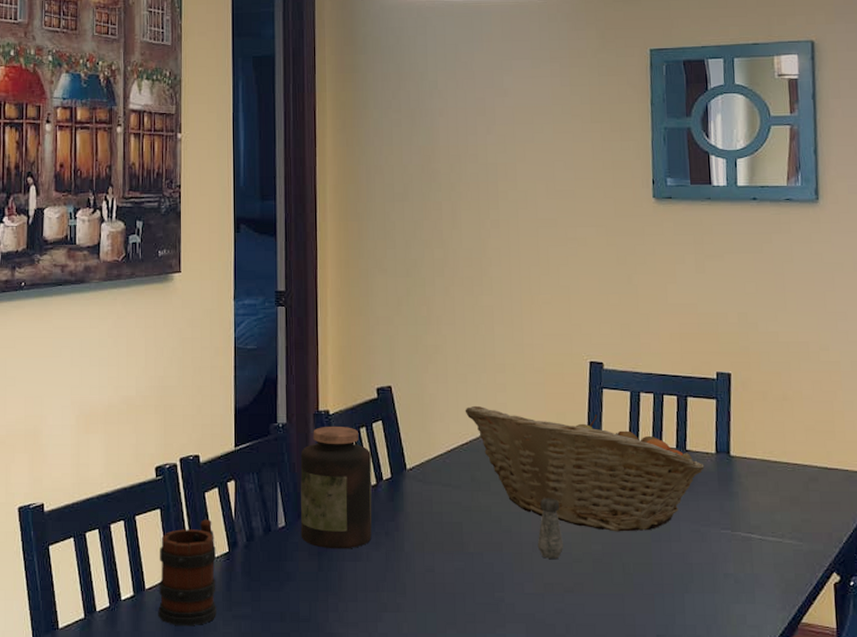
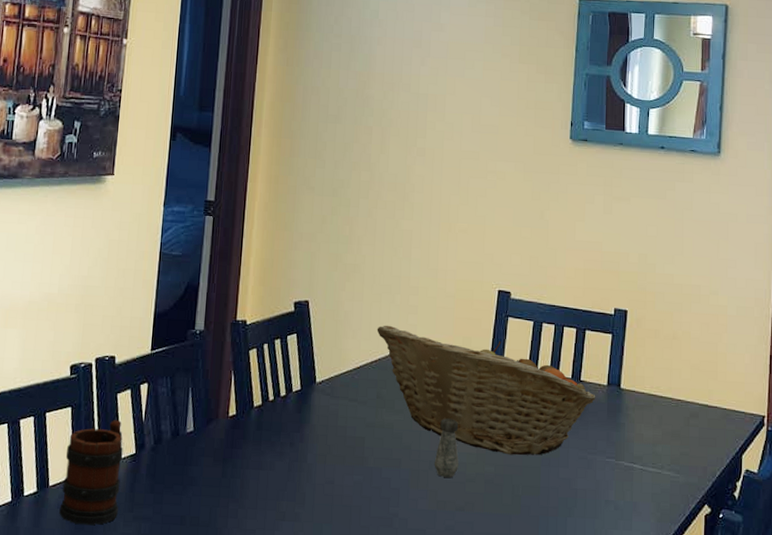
jar: present [300,427,372,549] -> none [207,336,283,457]

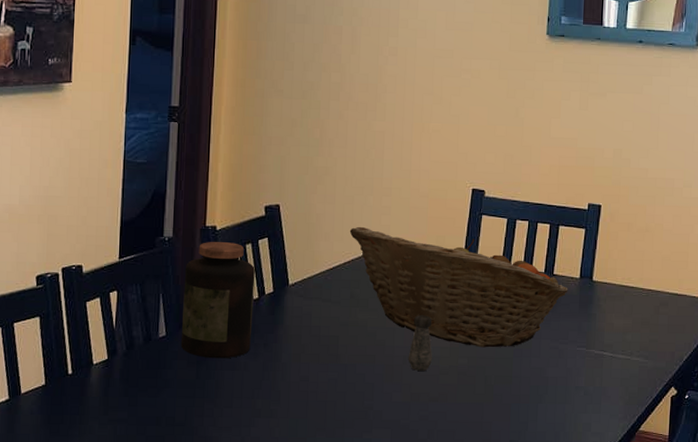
mug: present [59,420,123,525] -> none [33,328,95,429]
jar: none [207,336,283,457] -> present [180,242,255,359]

